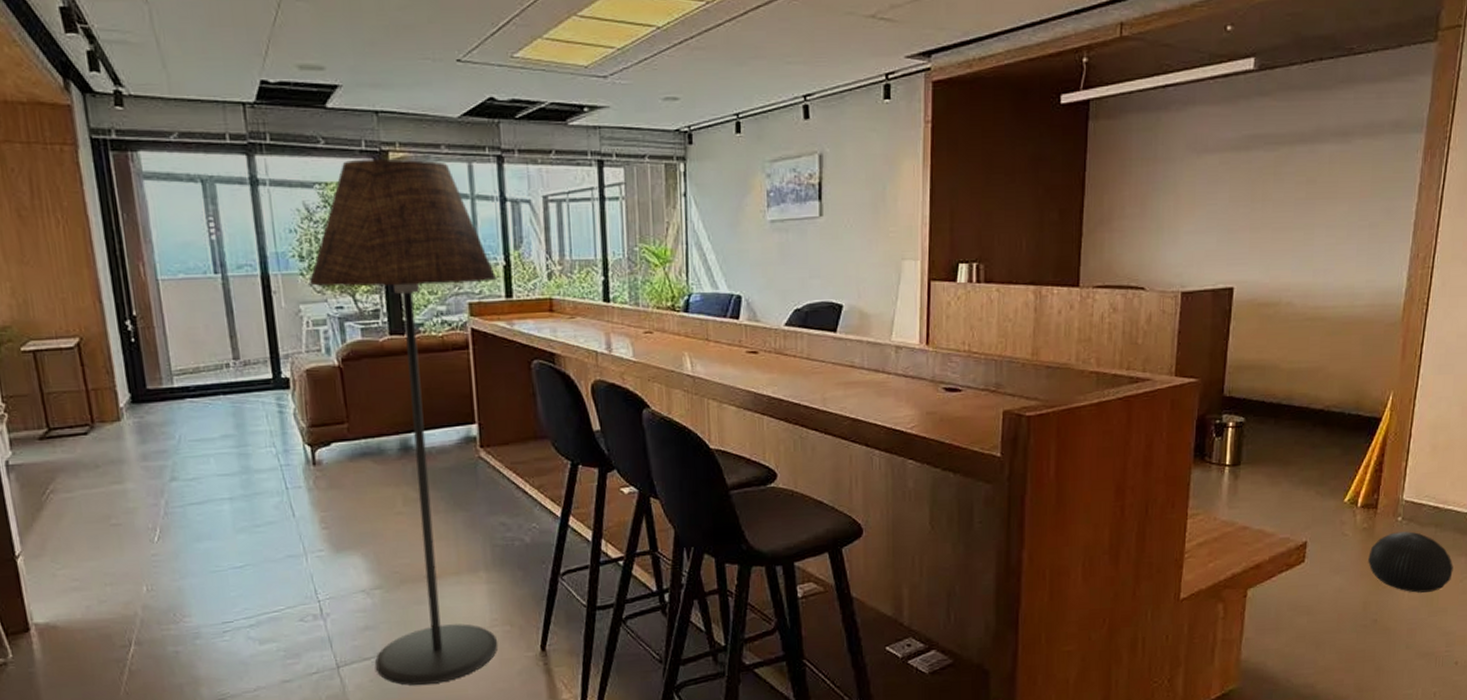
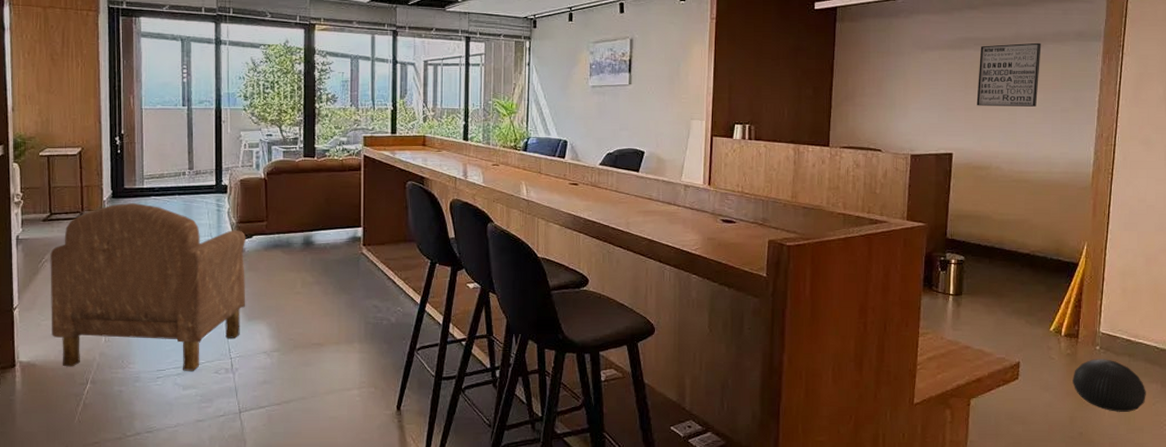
armchair: none [55,408,332,627] -> present [50,203,246,371]
floor lamp: present [309,158,498,685] -> none [249,29,386,431]
wall art: none [1265,137,1349,225] -> present [976,42,1042,107]

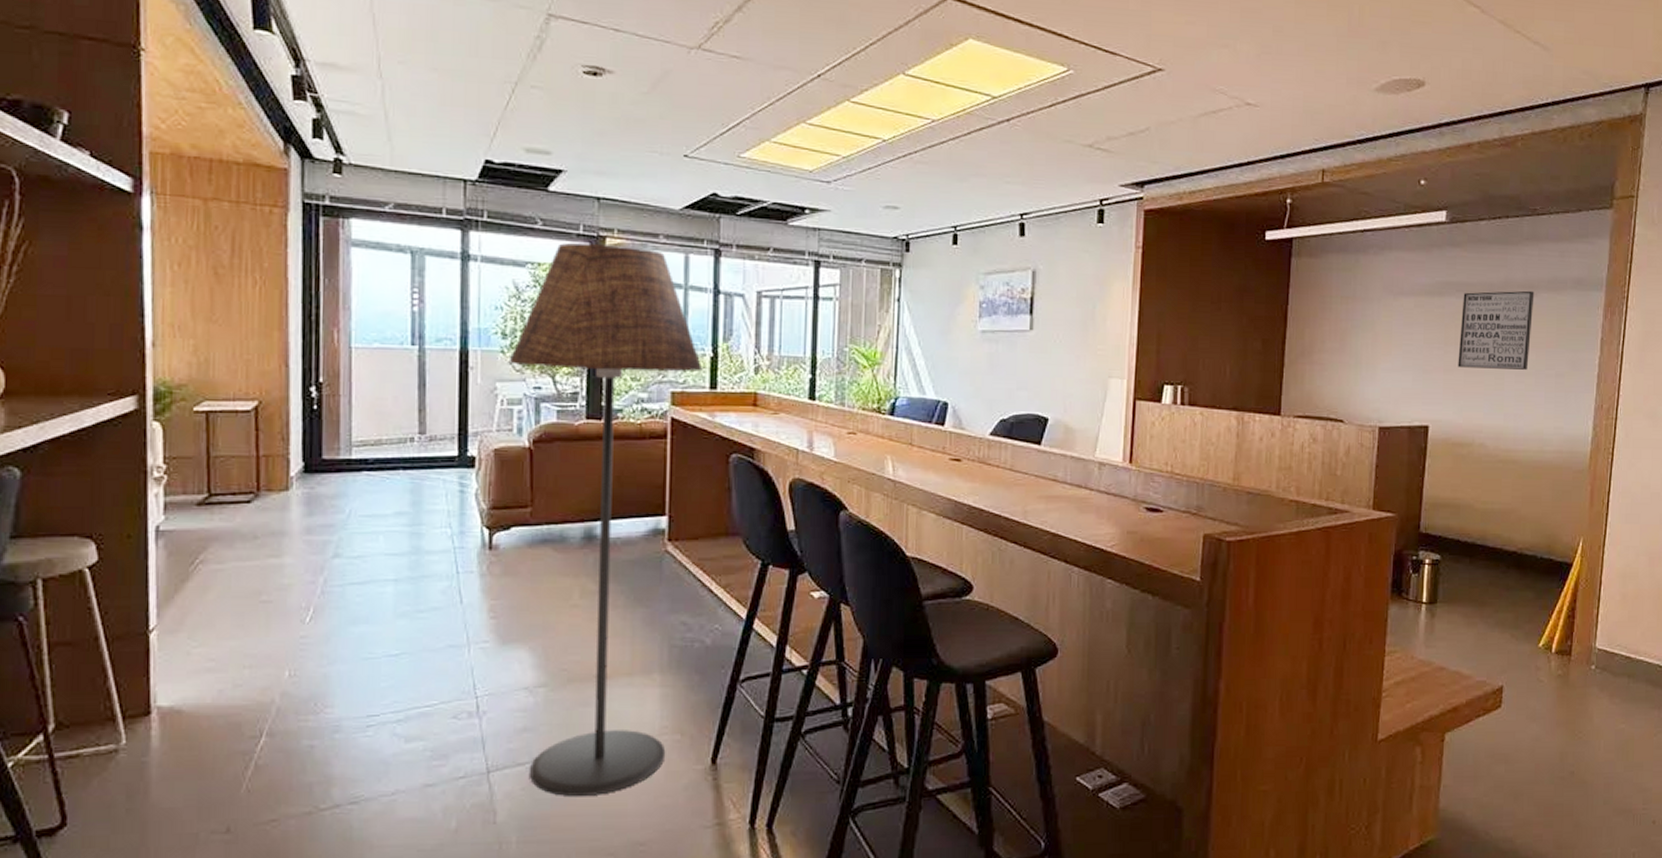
armchair: present [50,203,246,371] -> none [207,480,501,716]
floor lamp: none [249,29,386,431] -> present [508,242,703,796]
decorative ball: present [1072,359,1146,412] -> none [1564,681,1647,745]

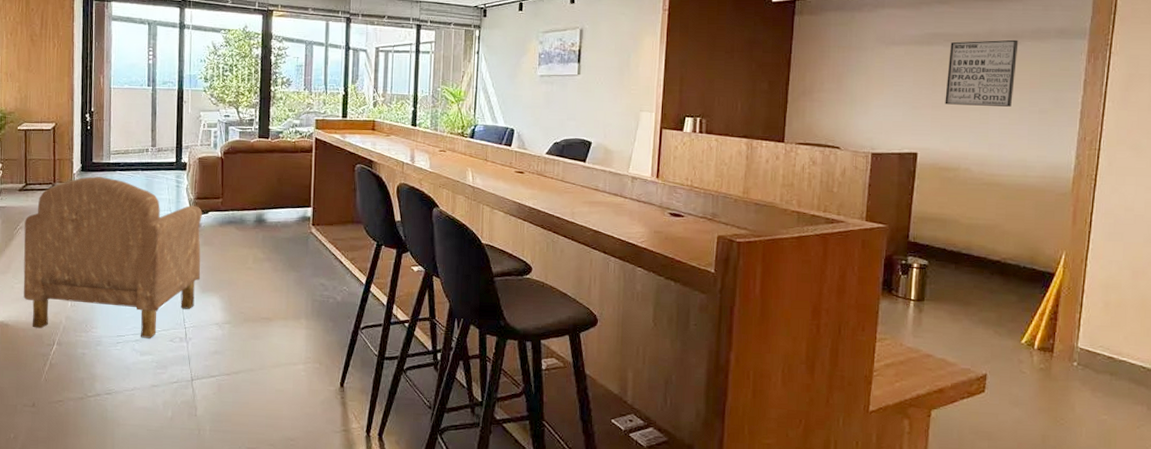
armchair: none [207,480,501,716] -> present [23,176,202,338]
floor lamp: present [508,242,703,796] -> none [208,14,338,403]

